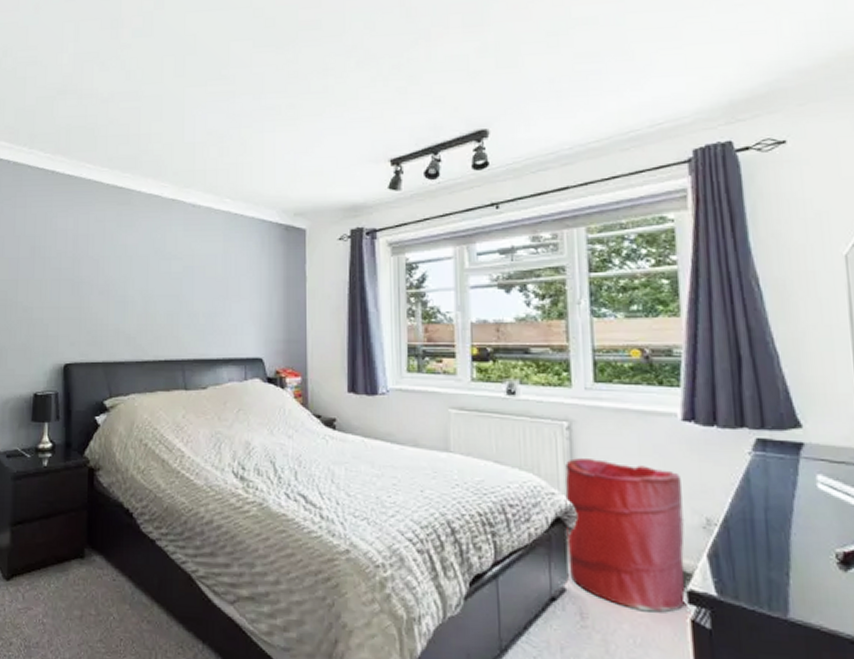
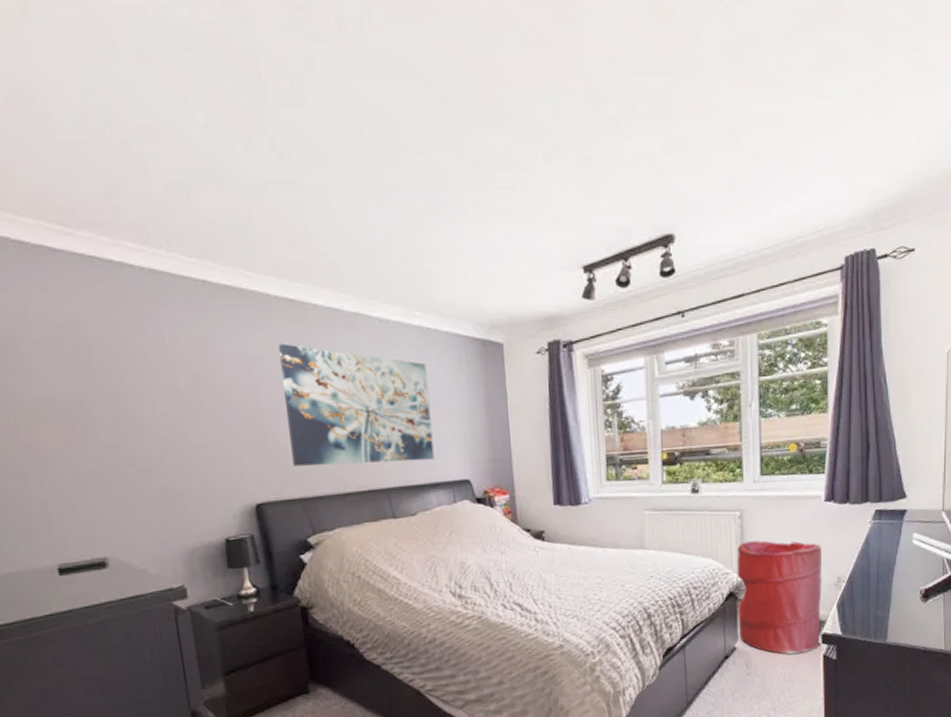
wall art: none [100,224,230,336] -> present [279,343,435,466]

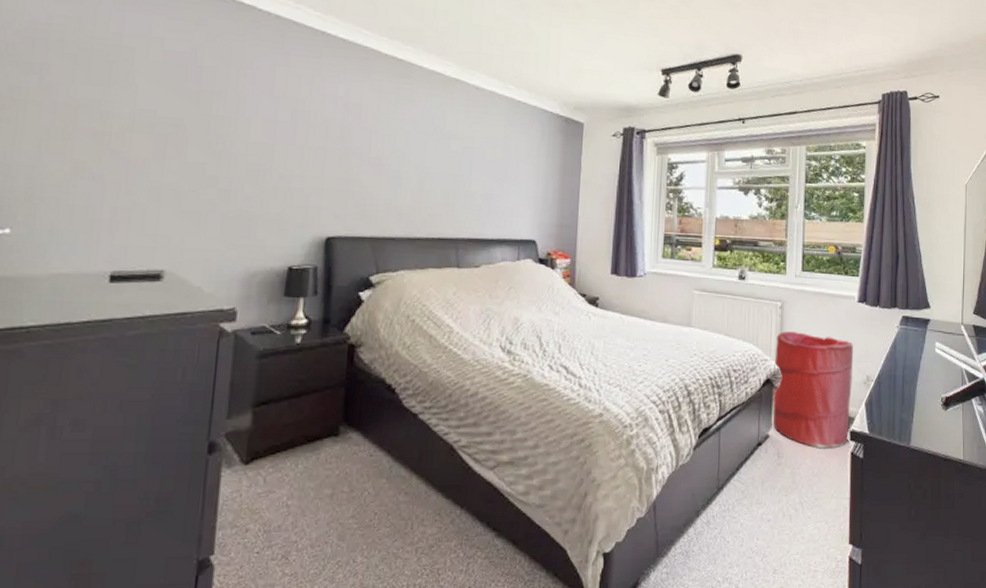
wall art: present [279,343,435,466] -> none [369,95,512,217]

